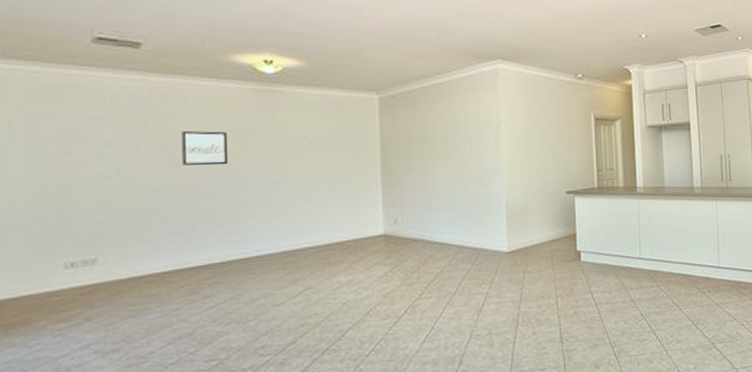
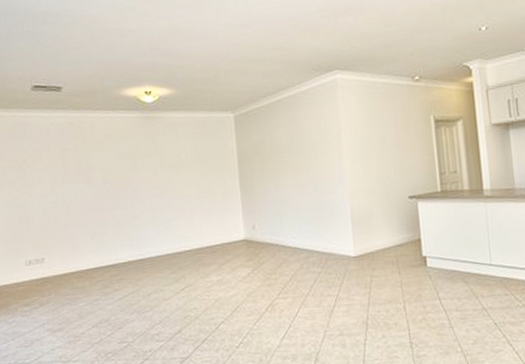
wall art: present [182,131,229,166] -> none [92,154,125,183]

